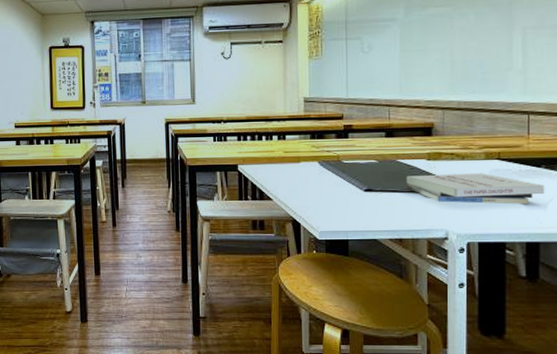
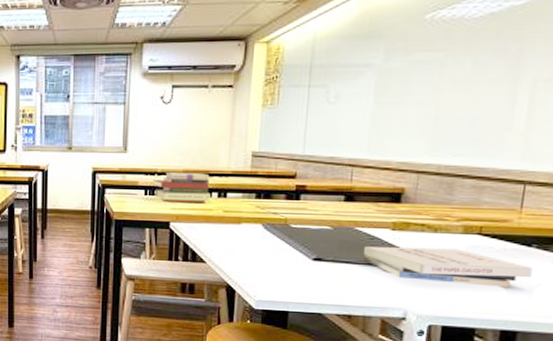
books: none [220,119,272,147] -> present [153,173,211,204]

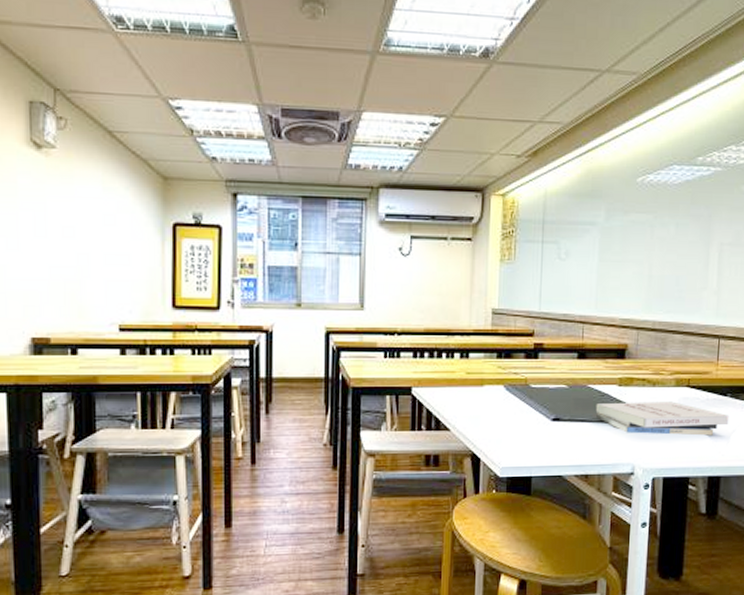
books: present [153,173,211,204] -> none [393,332,453,365]

